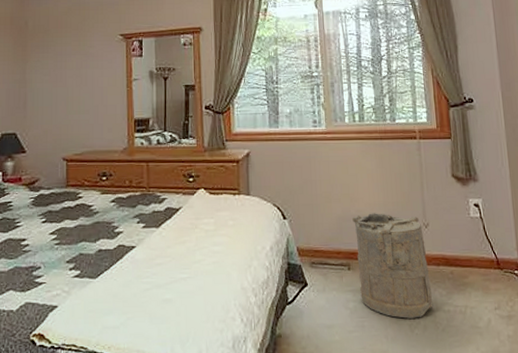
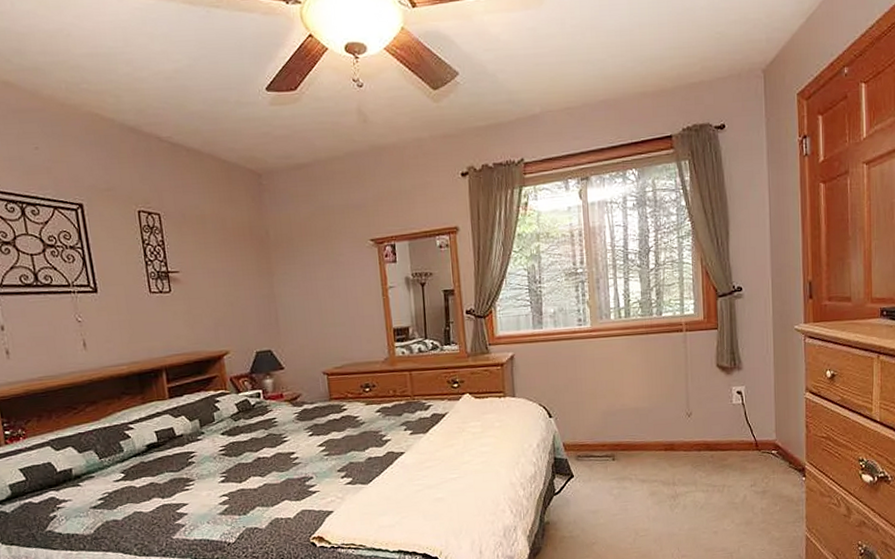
laundry hamper: present [352,213,433,319] -> none [617,406,693,500]

